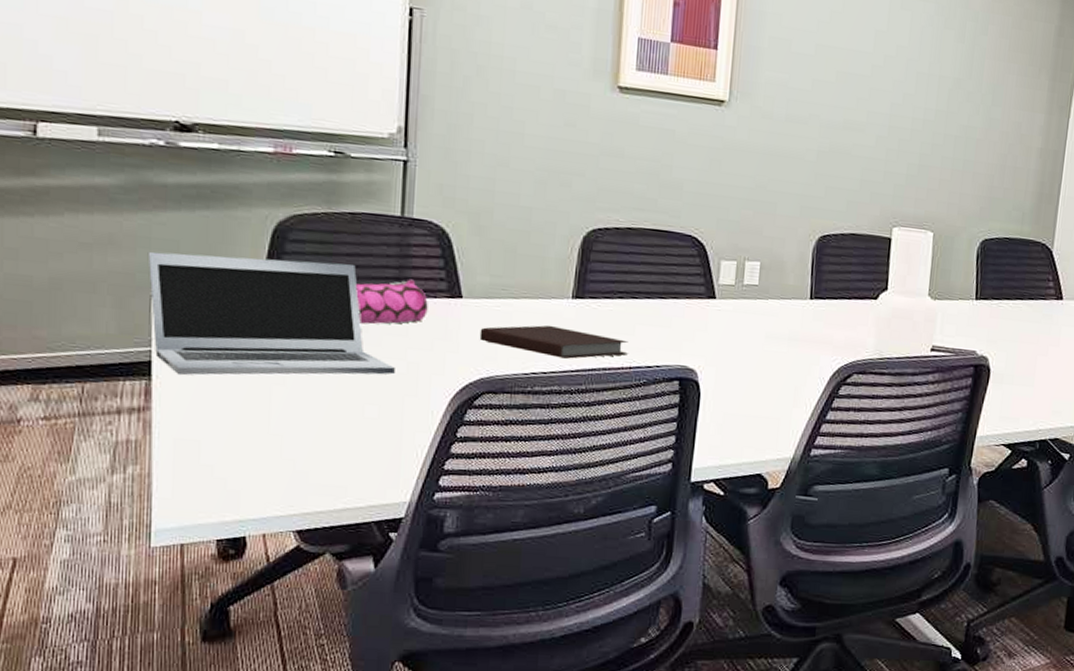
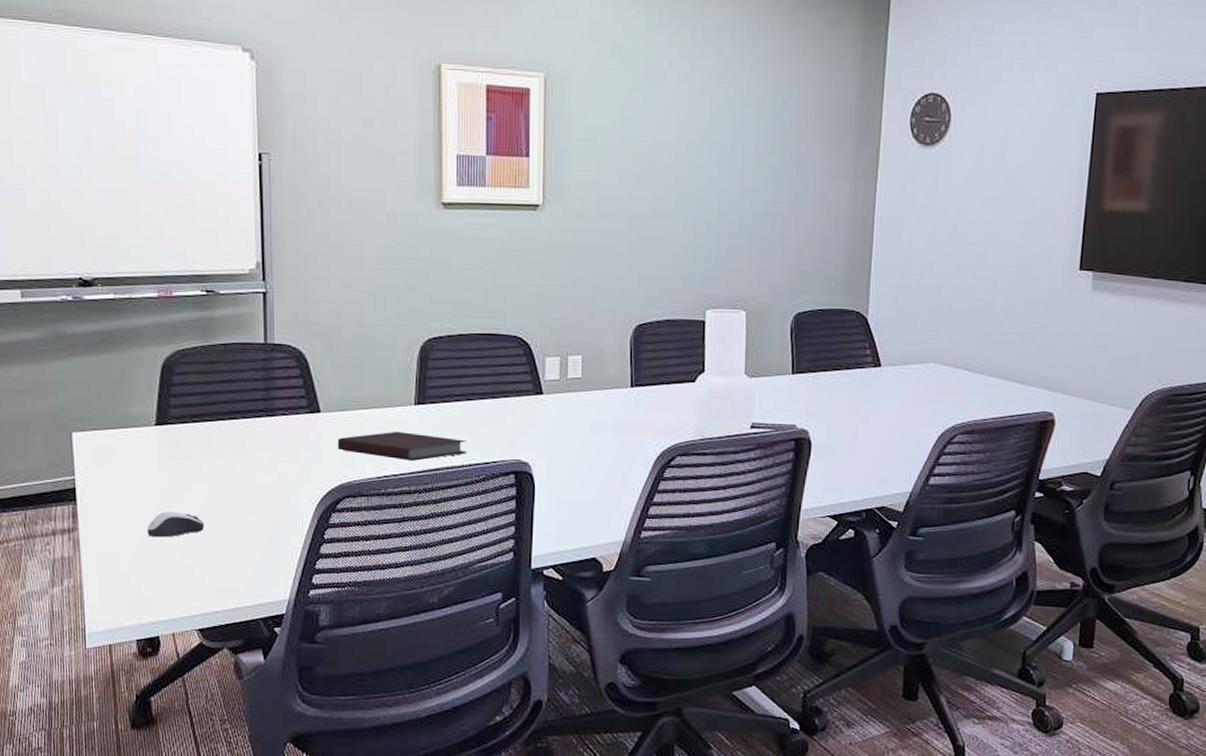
laptop: present [147,251,395,376] -> none [66,390,269,499]
computer mouse: none [240,395,312,425] -> present [147,511,204,538]
pencil case: present [356,279,428,325] -> none [232,399,292,443]

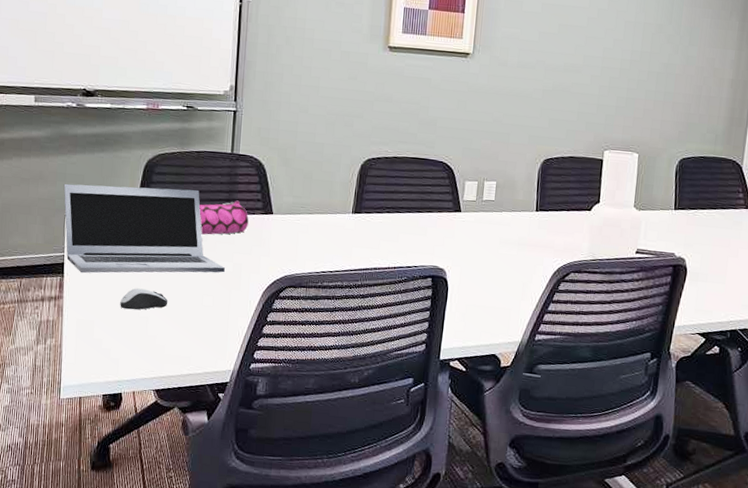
laptop: none [66,390,269,499] -> present [63,183,225,274]
pencil case: none [232,399,292,443] -> present [199,200,249,235]
notebook: present [337,431,467,461] -> none [284,234,394,261]

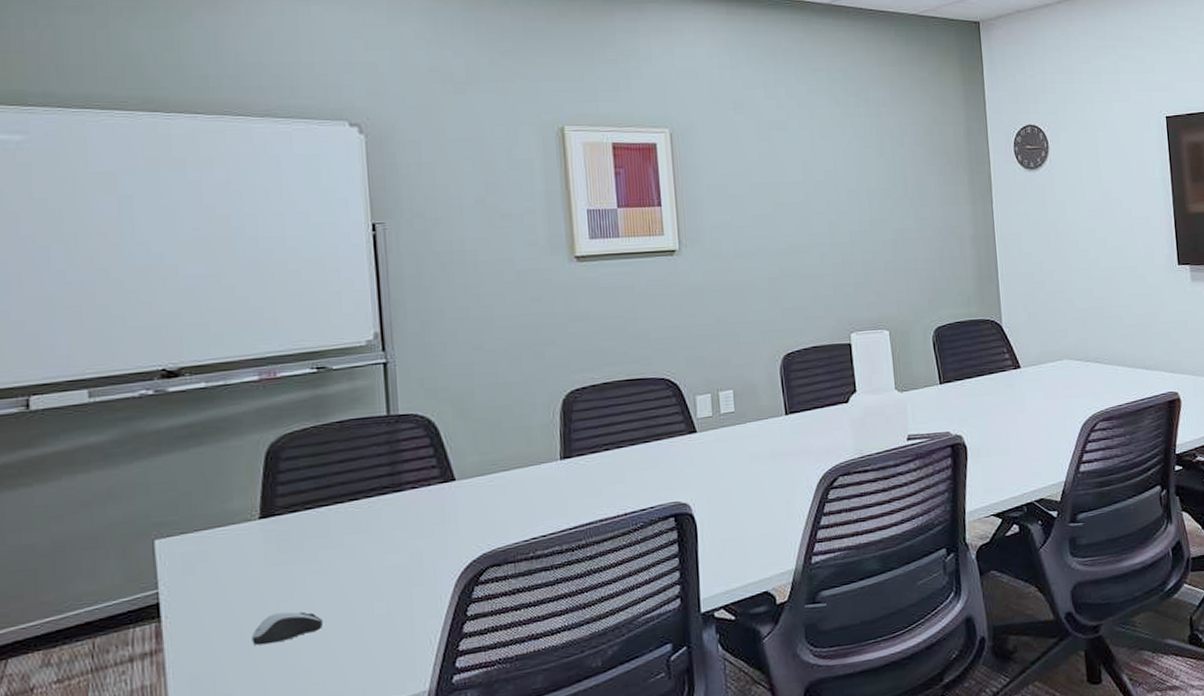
laptop: present [63,183,225,274] -> none [146,470,399,611]
pencil case: present [199,200,249,235] -> none [352,472,424,525]

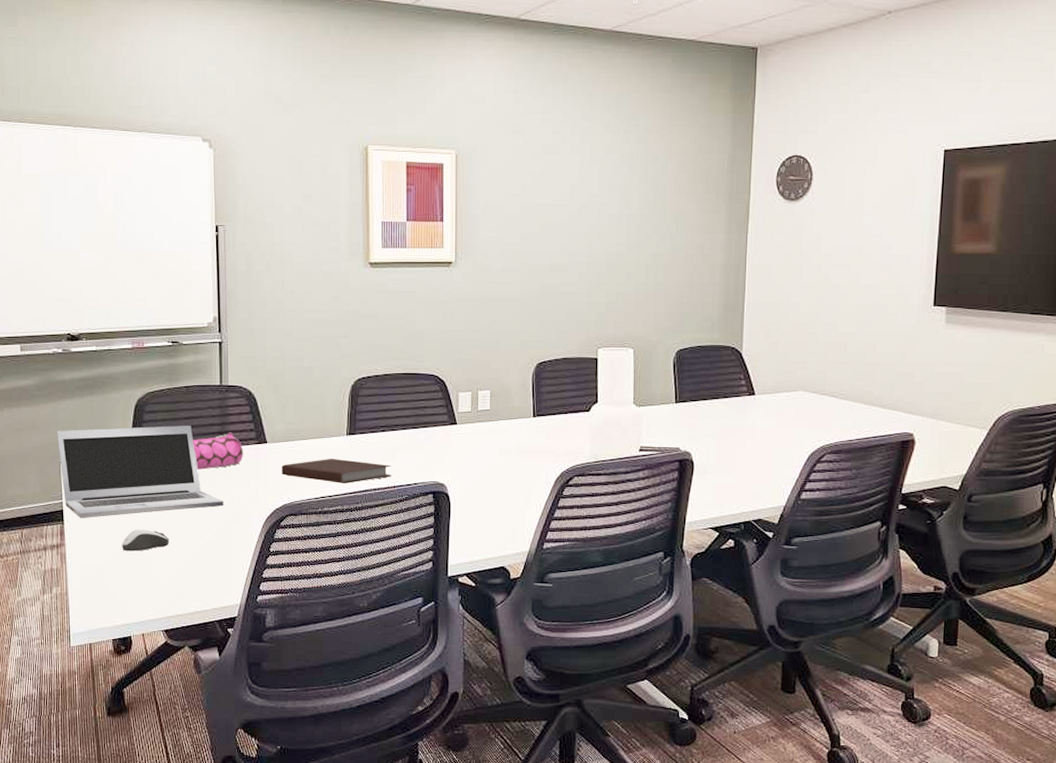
laptop: none [146,470,399,611] -> present [56,426,223,519]
pencil case: none [352,472,424,525] -> present [193,432,243,470]
notebook: none [476,489,621,519] -> present [281,458,391,483]

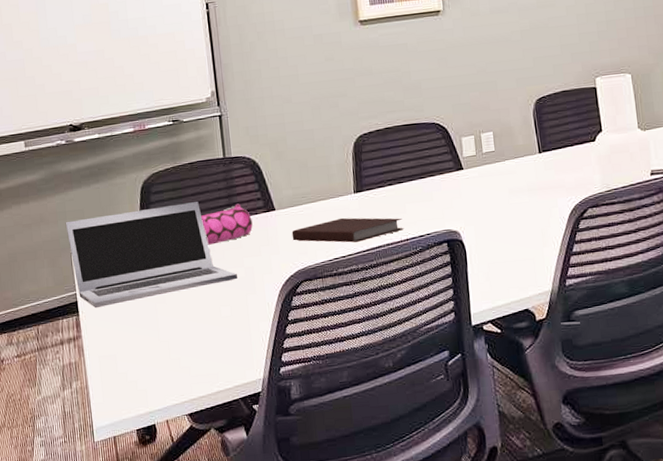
computer mouse: present [122,529,169,552] -> none [138,311,186,337]

